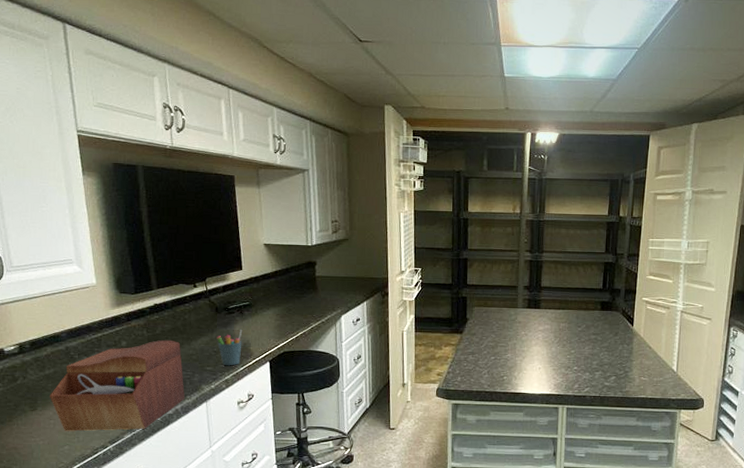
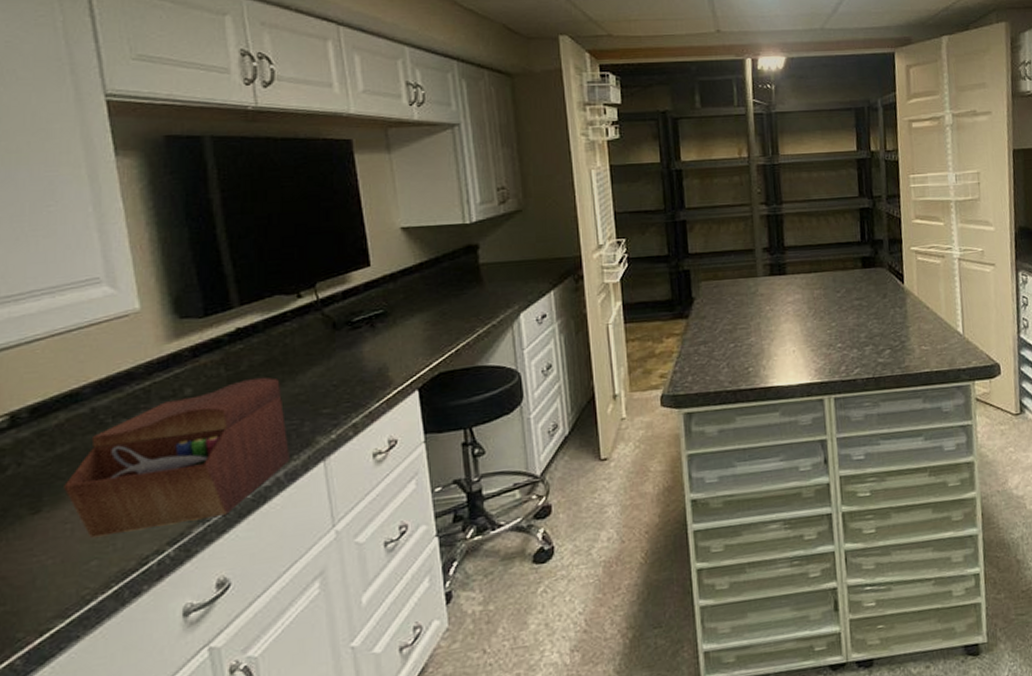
pen holder: present [216,330,243,366] -> none [336,350,376,404]

